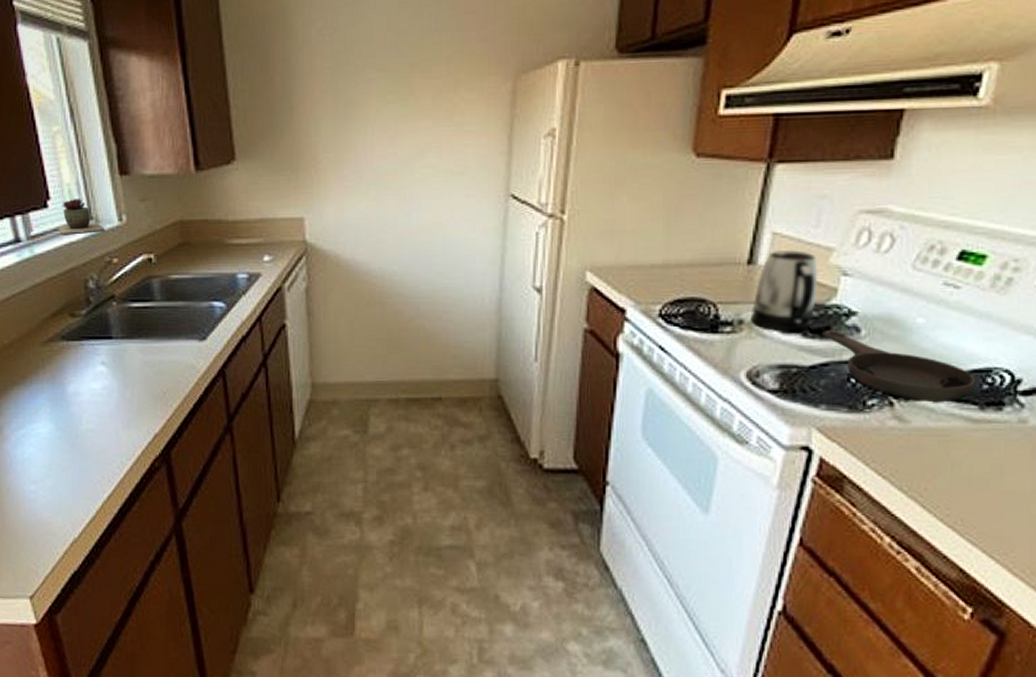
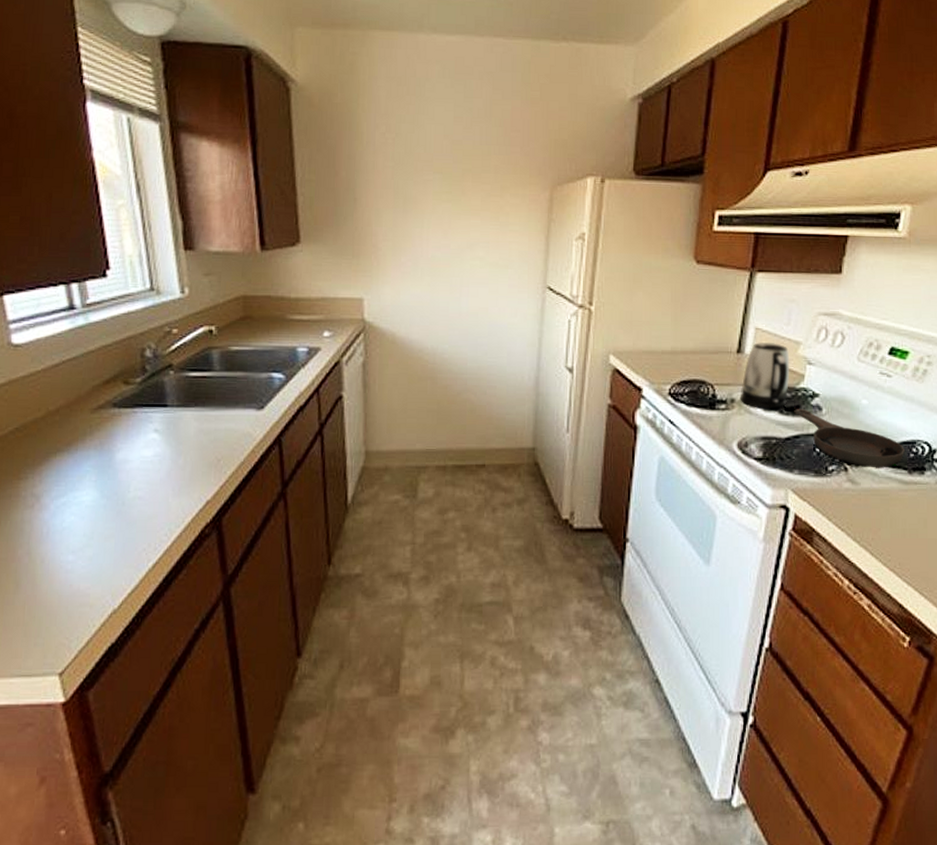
succulent plant: present [57,198,104,235] -> none [115,269,165,305]

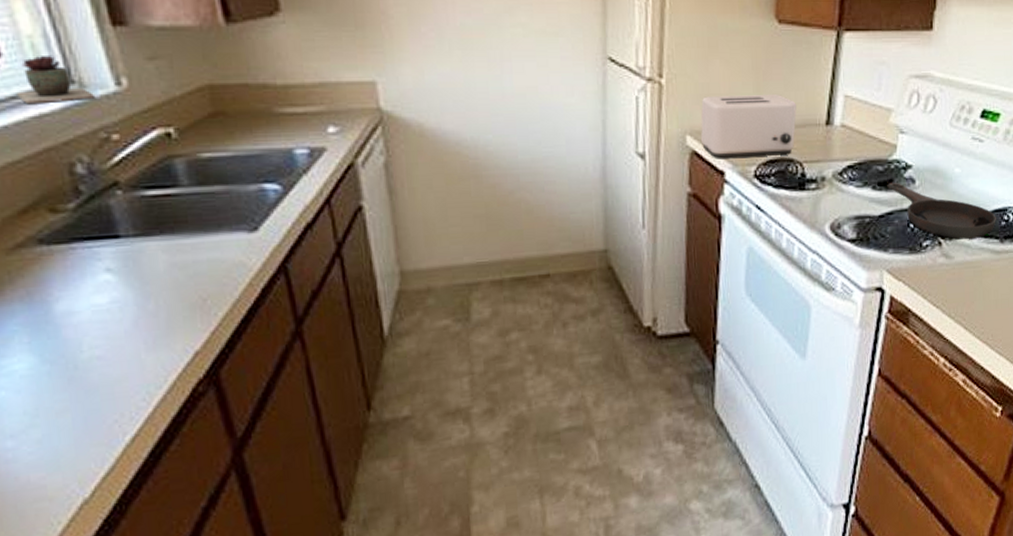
succulent plant: none [115,269,165,305] -> present [16,54,95,105]
toaster: none [622,322,710,377] -> present [700,93,797,158]
kettle: present [740,342,790,410] -> none [830,110,882,187]

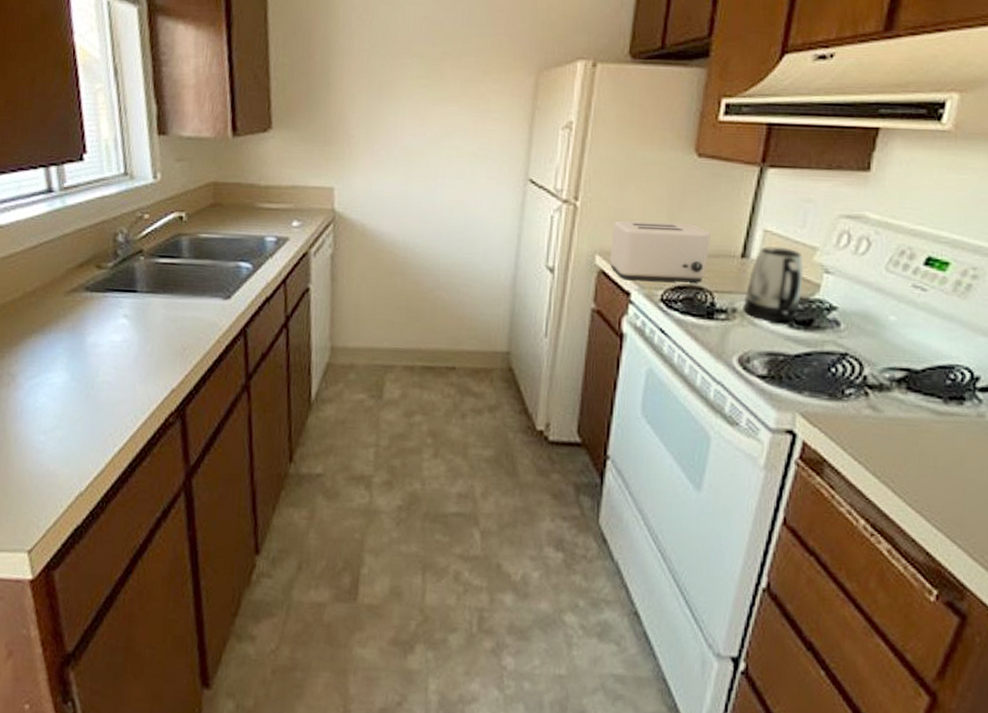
succulent plant: present [16,54,95,105] -> none [91,153,138,189]
kettle: none [830,110,882,187] -> present [743,246,804,322]
frying pan: present [887,183,997,239] -> none [806,323,941,394]

